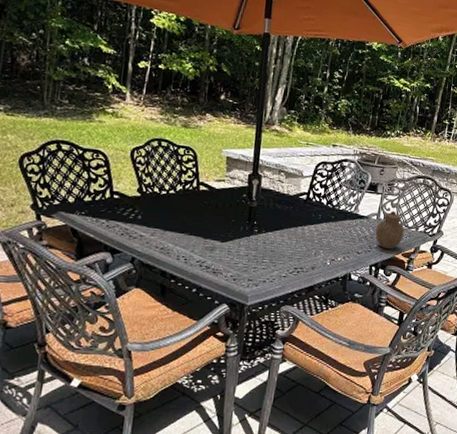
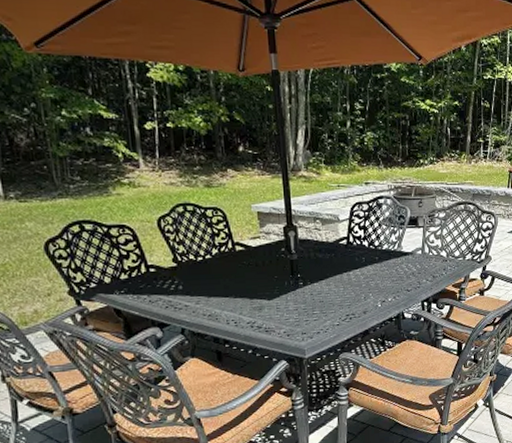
jar: present [375,210,404,250] -> none [422,242,452,283]

